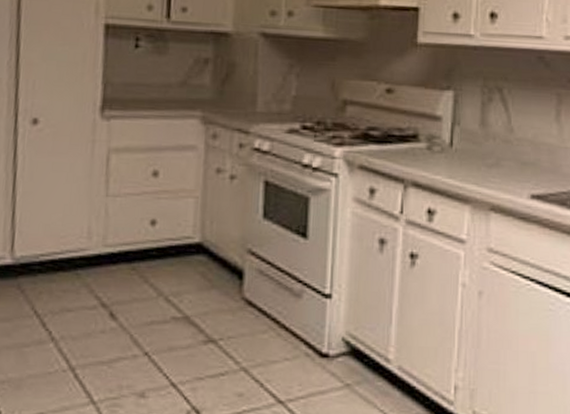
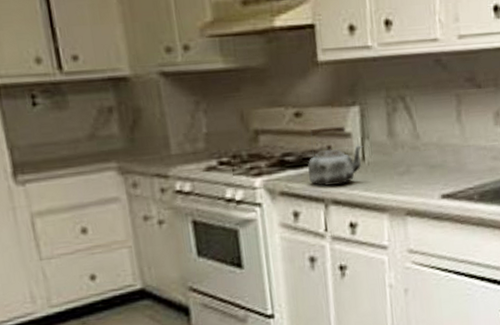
kettle: none [392,106,453,167] -> present [308,126,364,186]

